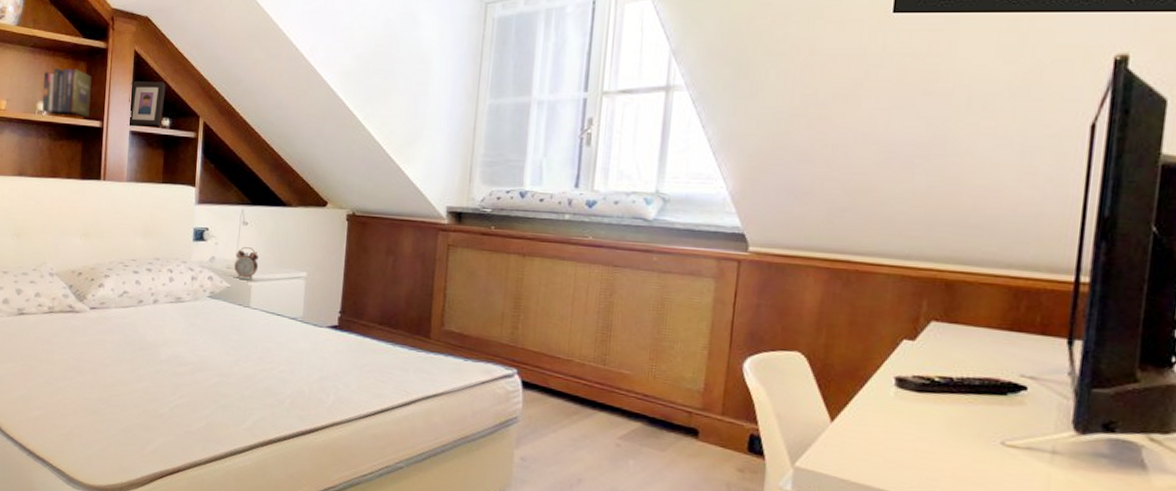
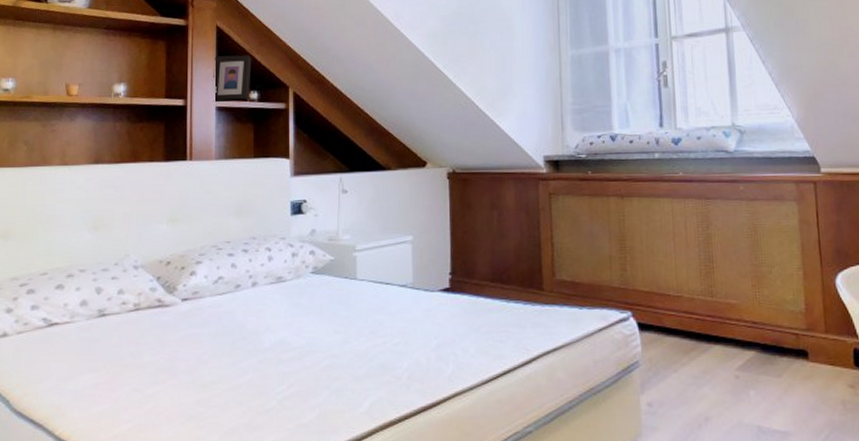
books: present [42,69,92,118] -> none [119,48,173,98]
alarm clock: present [234,247,259,280] -> none [336,216,362,250]

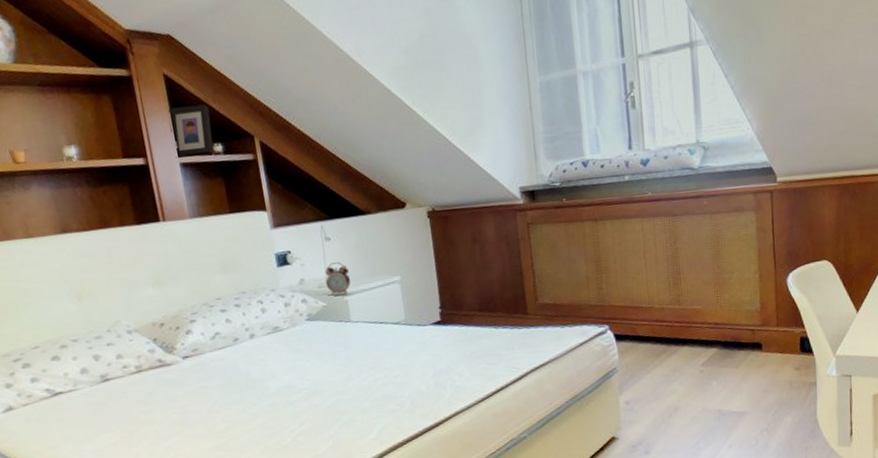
alarm clock: none [336,216,362,250] -> present [325,262,351,296]

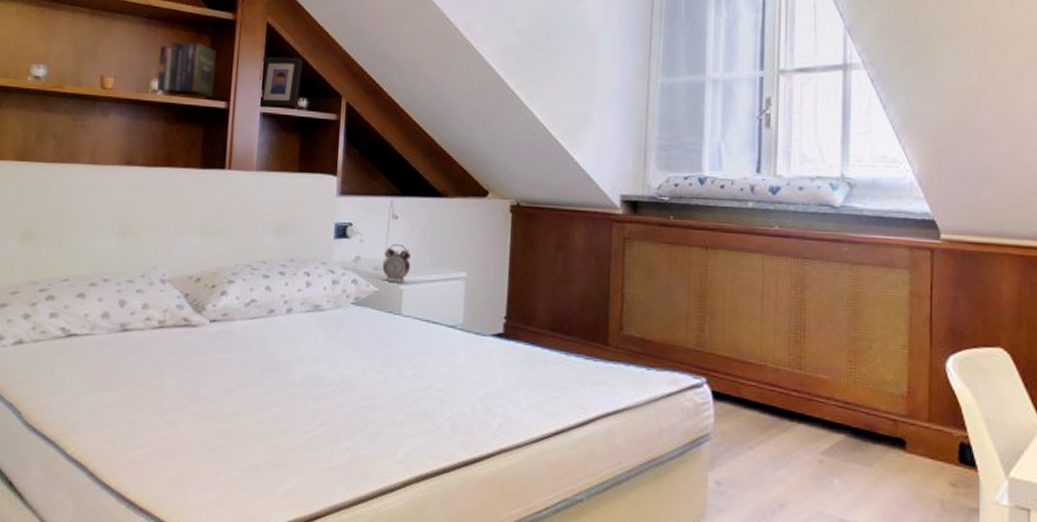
books: none [62,103,129,160] -> present [157,42,217,98]

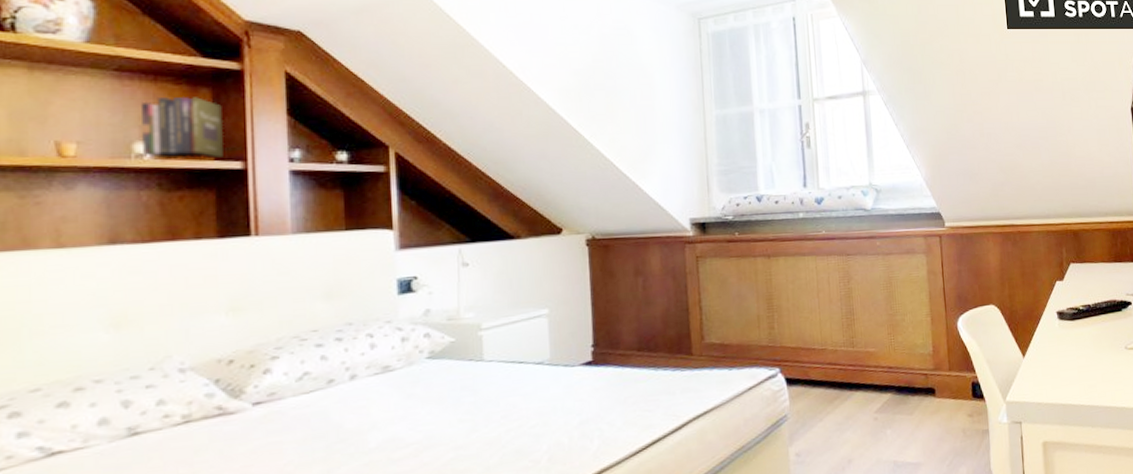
picture frame: present [258,56,303,109] -> none [283,108,338,166]
alarm clock: present [382,244,411,282] -> none [456,291,489,330]

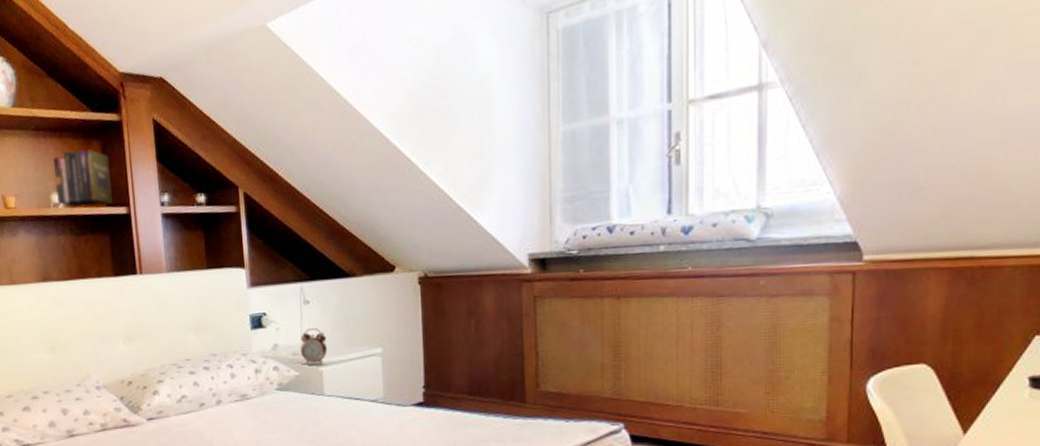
alarm clock: none [456,291,489,330] -> present [300,328,328,365]

